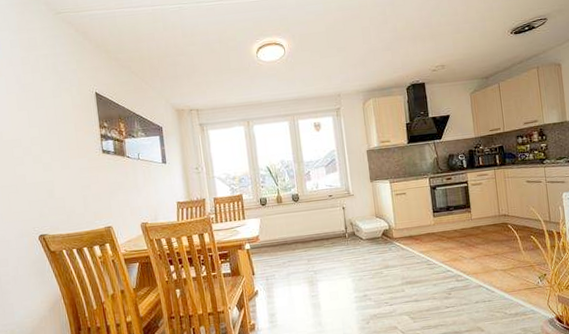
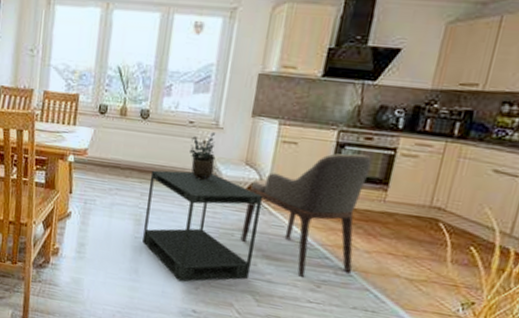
side table: none [311,230,402,322] -> present [142,170,263,282]
potted plant: none [334,199,356,237] -> present [190,132,216,180]
armchair: none [384,191,467,290] -> present [240,153,372,277]

